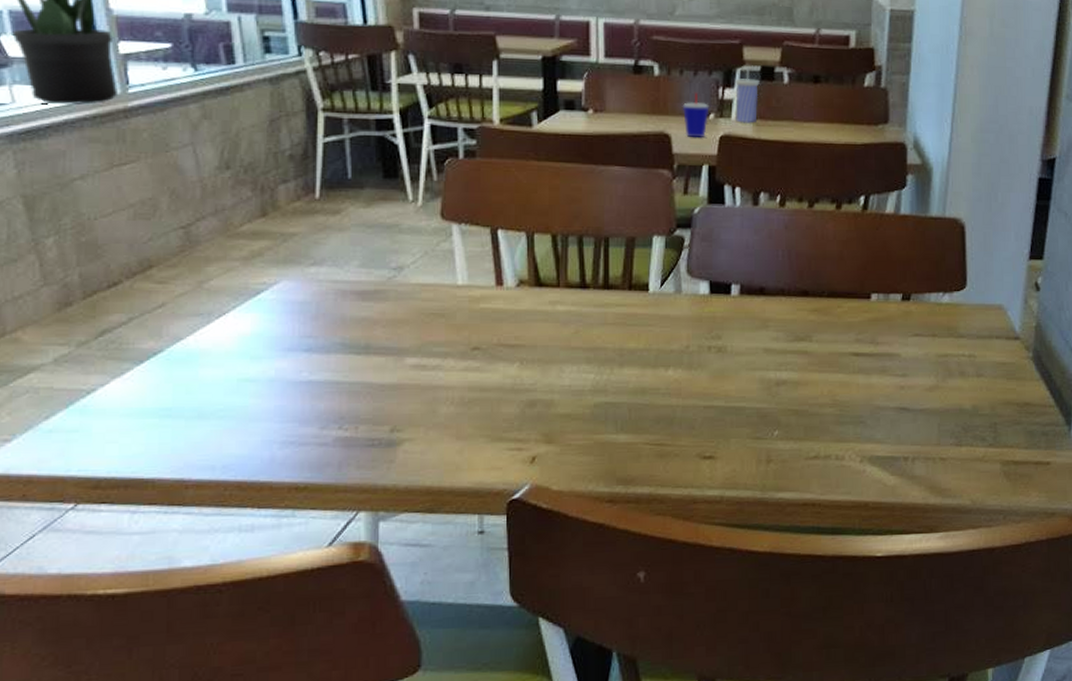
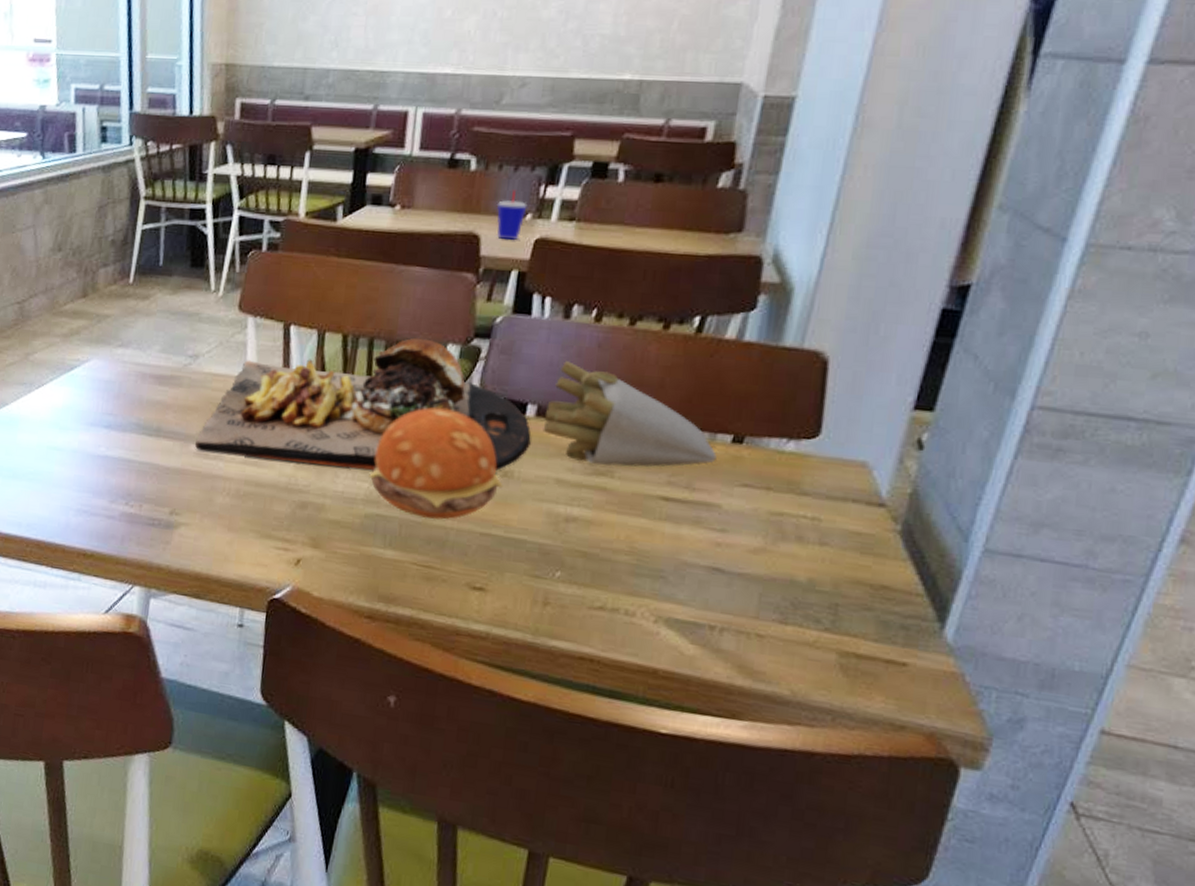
food tray: none [411,232,738,364] -> present [195,337,531,471]
burger: none [594,296,719,399] -> present [369,407,503,520]
beverage cup: present [735,66,760,124] -> none [555,161,589,227]
french fries: none [747,243,892,332] -> present [542,361,717,468]

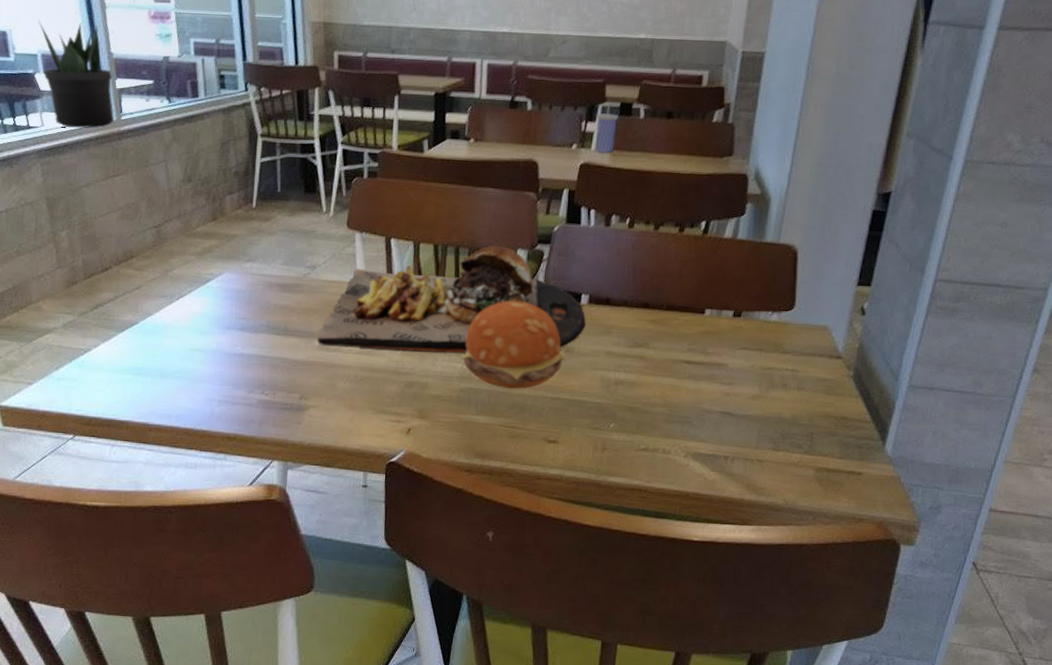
beverage cup: present [496,189,528,240] -> none [549,125,573,165]
french fries: present [542,361,717,468] -> none [594,259,723,340]
beverage cup: none [555,161,589,227] -> present [595,102,619,154]

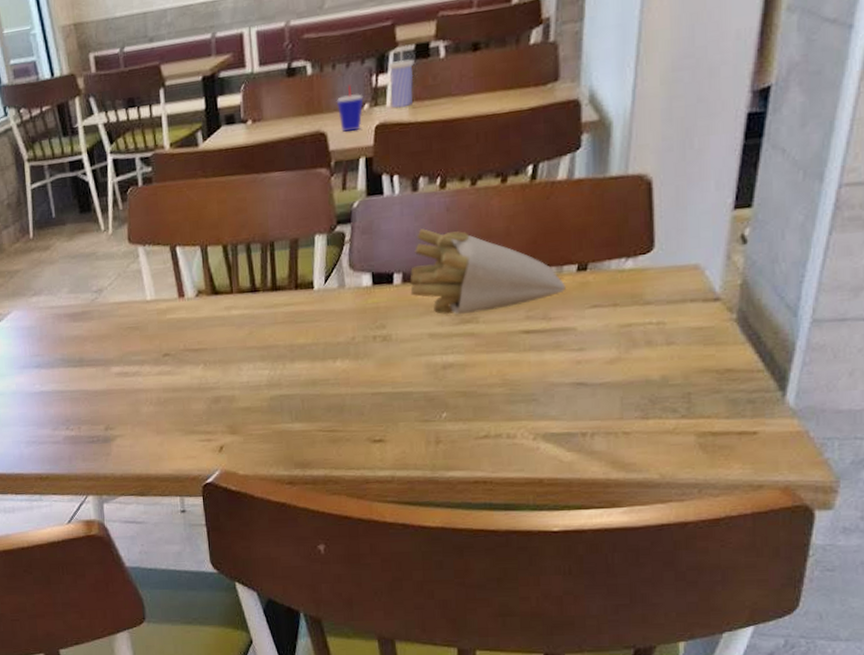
food tray: present [318,245,586,353] -> none [115,234,402,371]
burger: present [461,300,567,389] -> none [268,292,384,390]
beverage cup: none [549,125,573,165] -> present [336,84,364,132]
french fries: none [594,259,723,340] -> present [409,229,566,315]

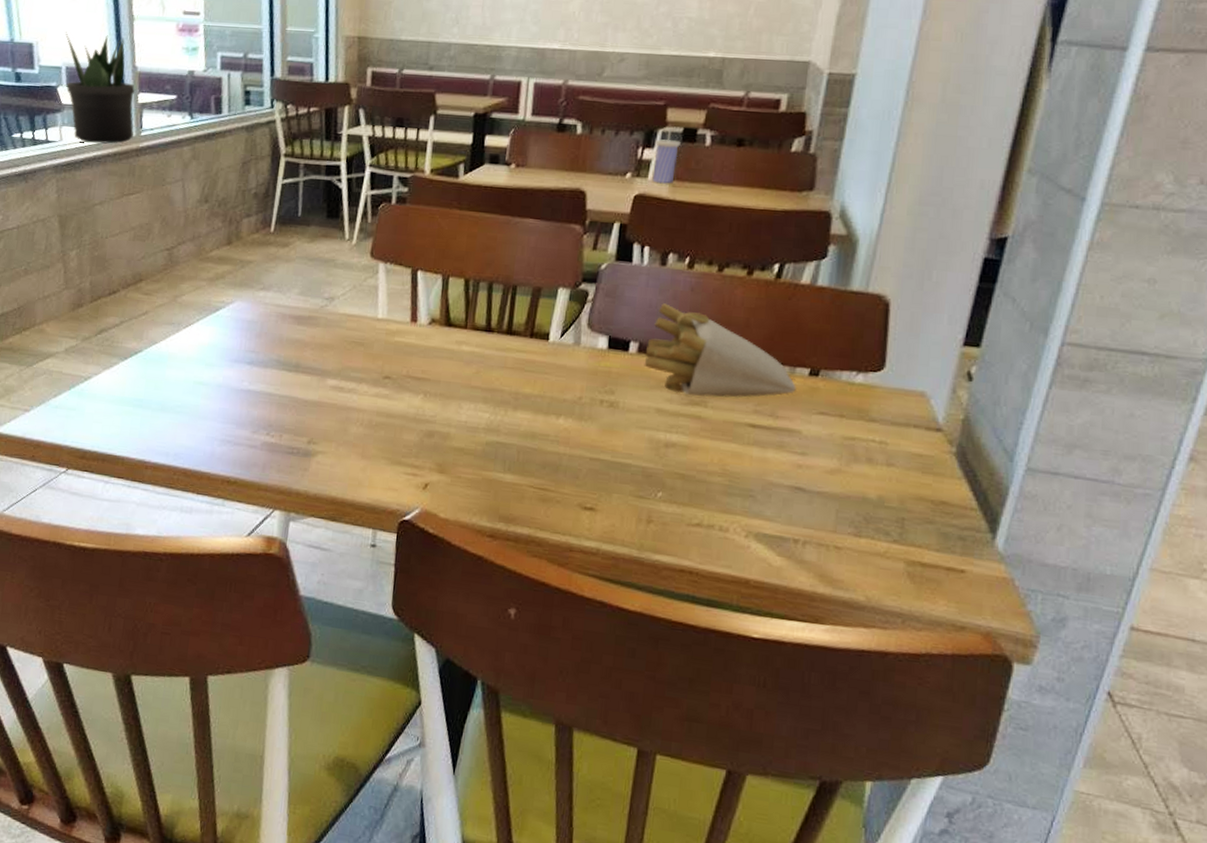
beverage cup: present [336,84,364,132] -> none [600,151,627,196]

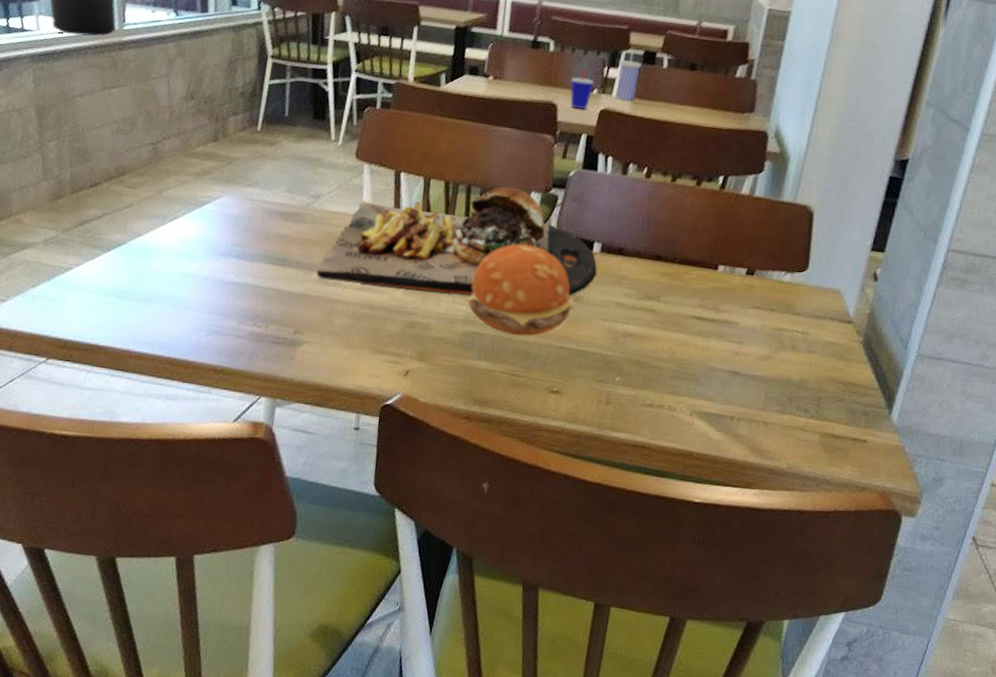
food tray: none [331,282,634,402] -> present [317,186,597,296]
burger: none [489,345,610,446] -> present [466,244,575,336]
beverage cup: none [600,151,627,196] -> present [570,69,594,110]
french fries: present [644,303,796,398] -> none [606,208,735,294]

